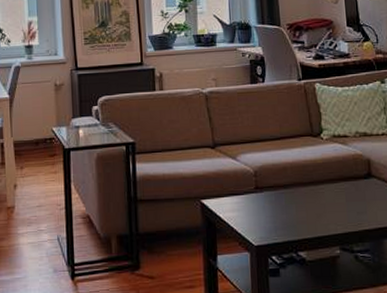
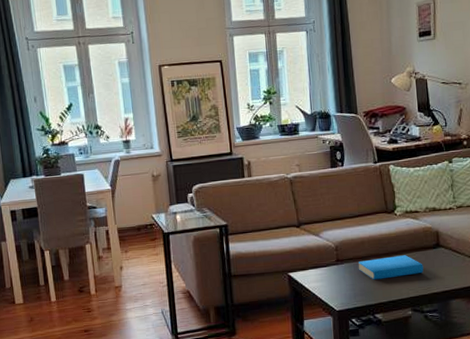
book: none [279,185,354,212] -> present [358,255,424,280]

